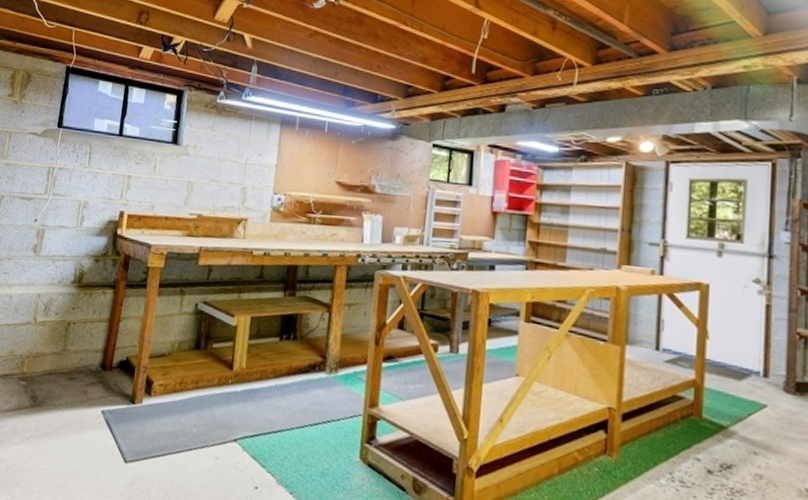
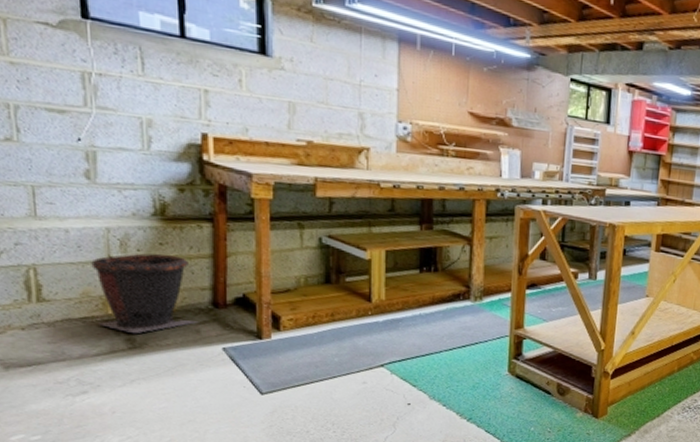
bucket: none [15,317,90,393] -> present [91,253,199,334]

